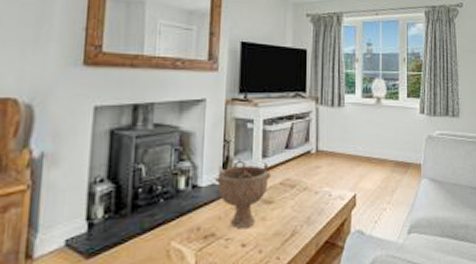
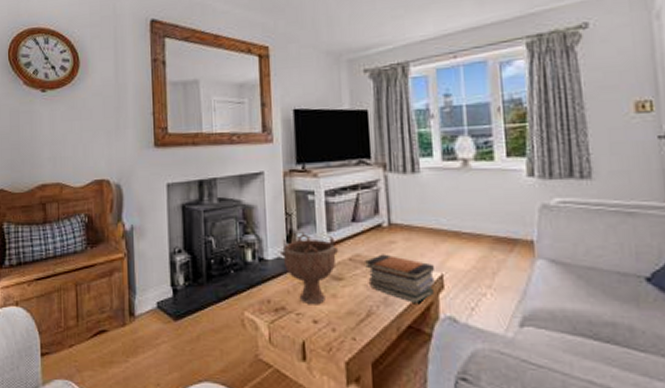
book stack: none [294,177,349,220] -> present [365,254,435,303]

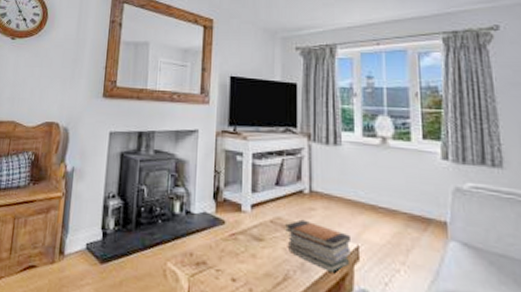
decorative bowl: present [279,232,339,305] -> none [205,190,262,263]

